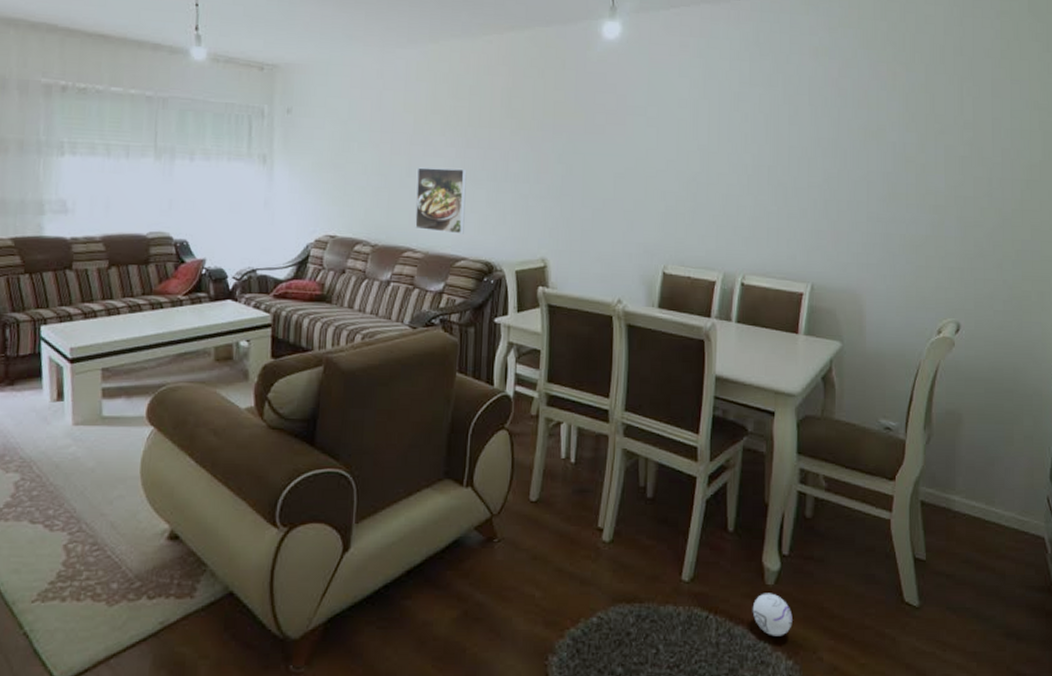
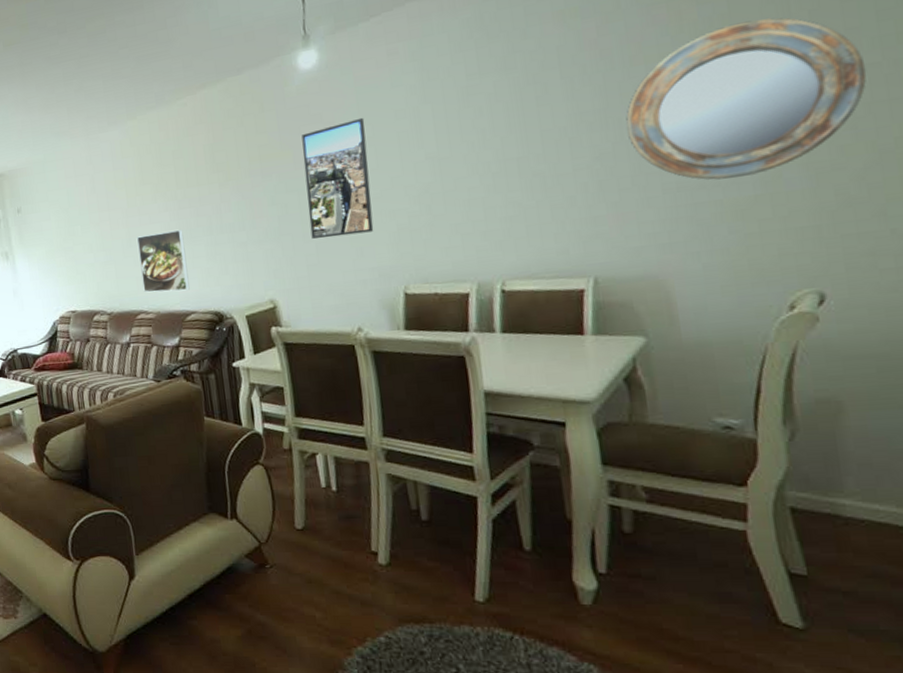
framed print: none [589,97,652,208] -> present [301,117,374,239]
ball: present [752,593,793,636] -> none [567,613,623,659]
home mirror: none [850,93,1001,219] -> present [626,17,867,180]

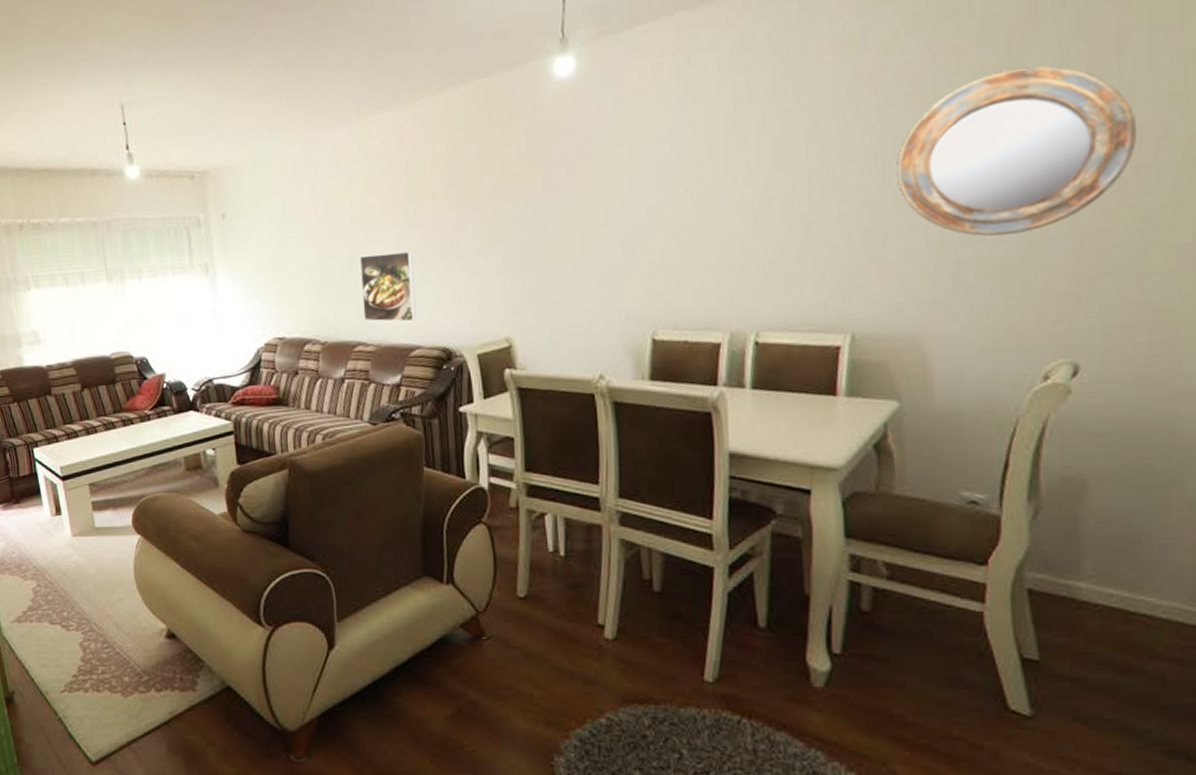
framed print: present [301,117,374,239] -> none [551,138,624,272]

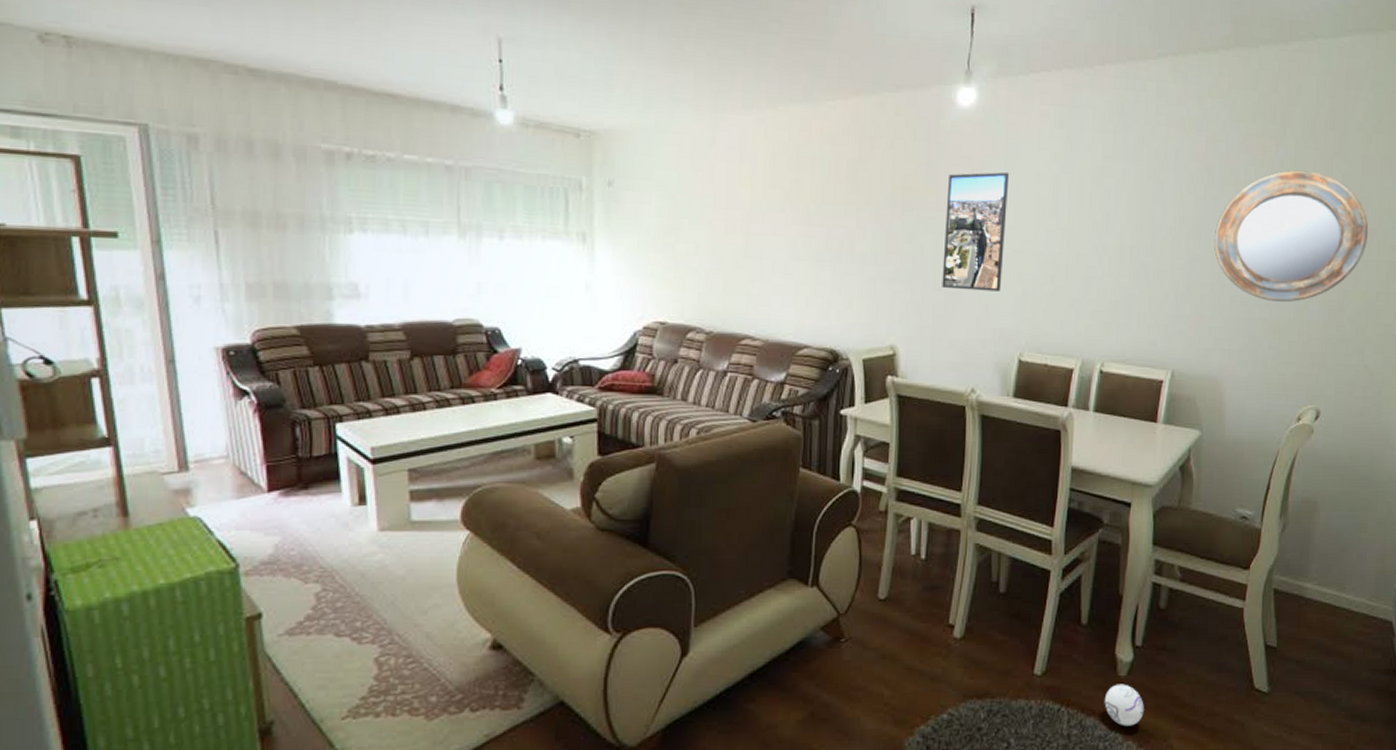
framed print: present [359,250,416,322] -> none [753,247,809,320]
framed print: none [551,138,624,272] -> present [942,171,1010,292]
ball: none [797,696,852,745] -> present [1104,684,1144,726]

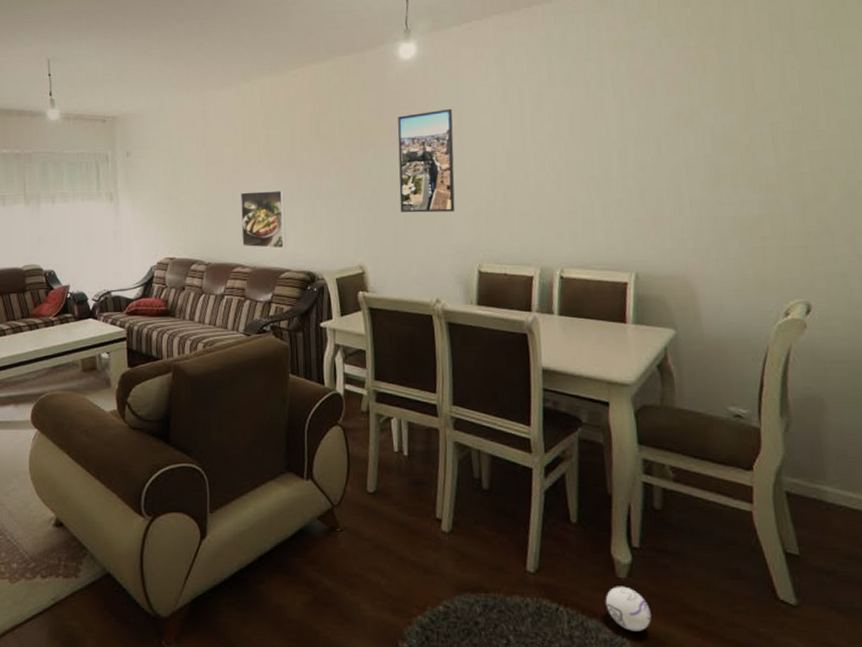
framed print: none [753,247,809,320] -> present [240,190,286,249]
home mirror: present [1214,170,1369,303] -> none [663,72,839,200]

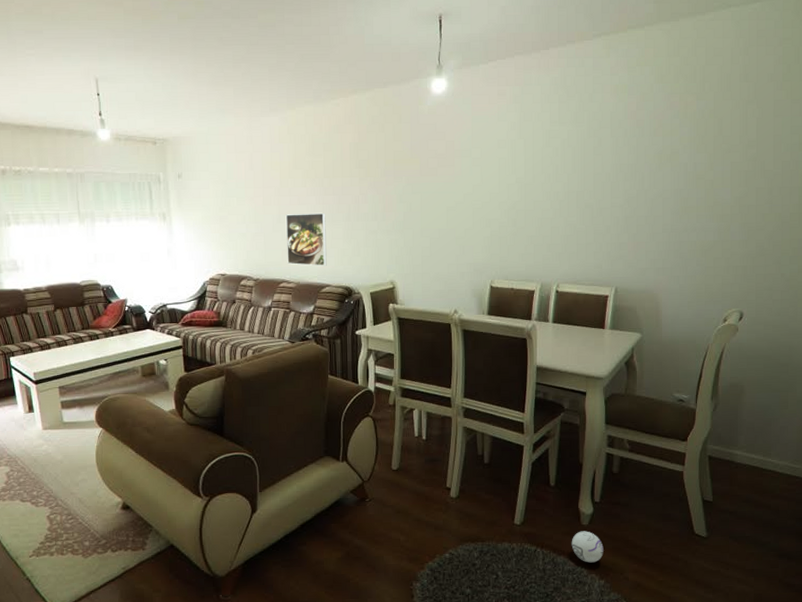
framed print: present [397,108,455,213] -> none [427,141,476,235]

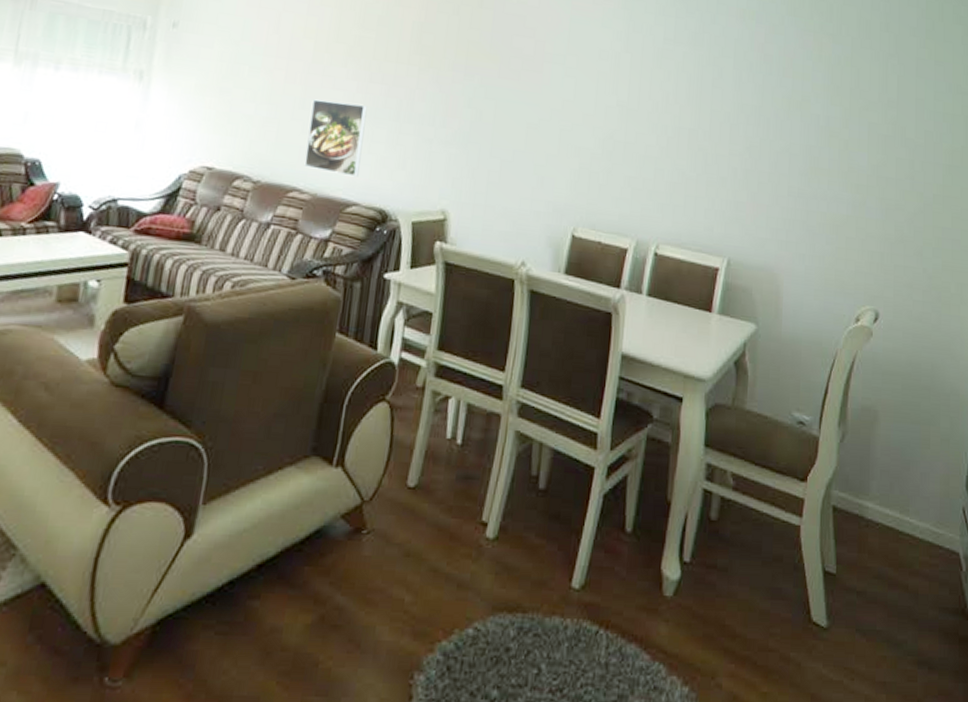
ball: present [571,531,604,563] -> none [647,605,691,658]

